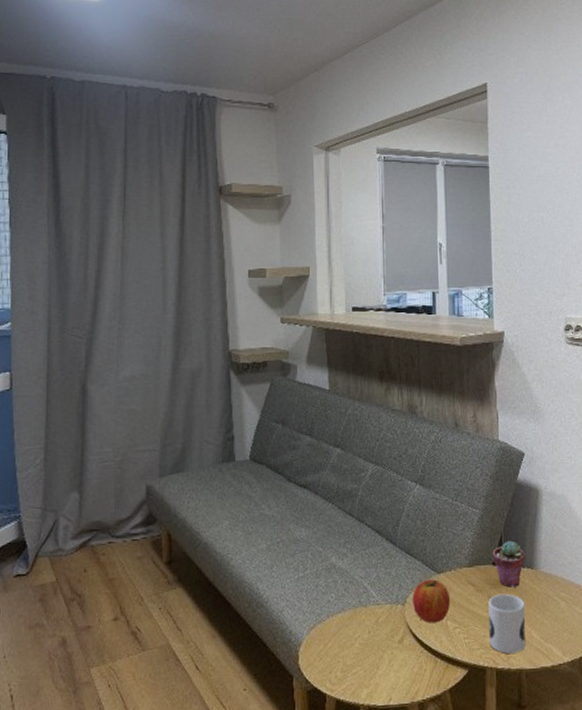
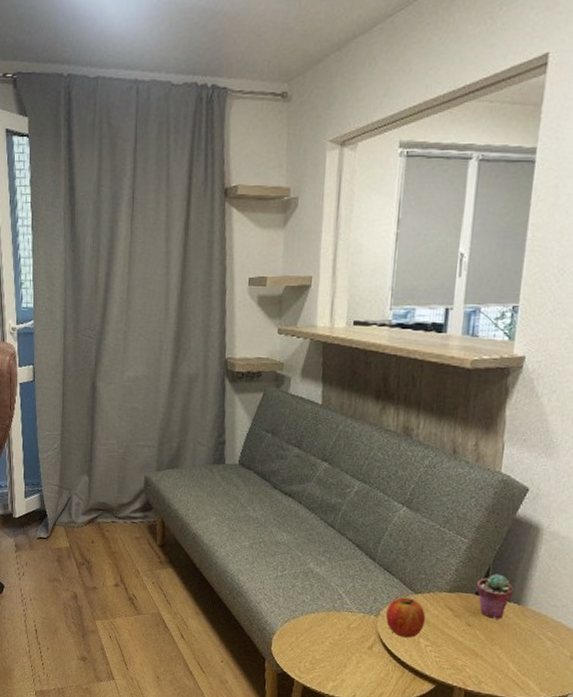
mug: present [488,593,526,654] -> none [461,622,506,680]

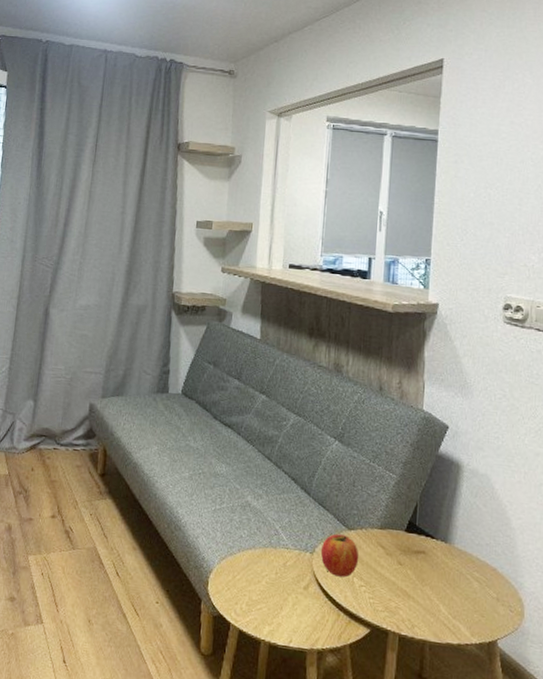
potted succulent: present [476,573,514,619] -> none [405,510,440,558]

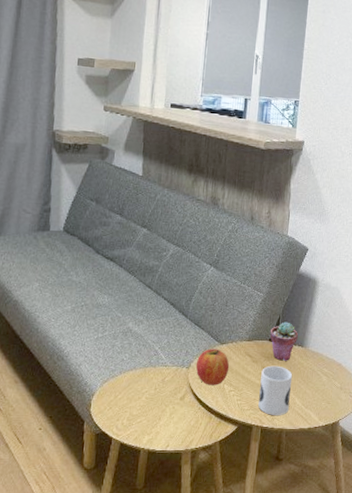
mug: none [394,561,436,623] -> present [258,365,293,415]
potted succulent: none [405,510,440,558] -> present [269,322,298,361]

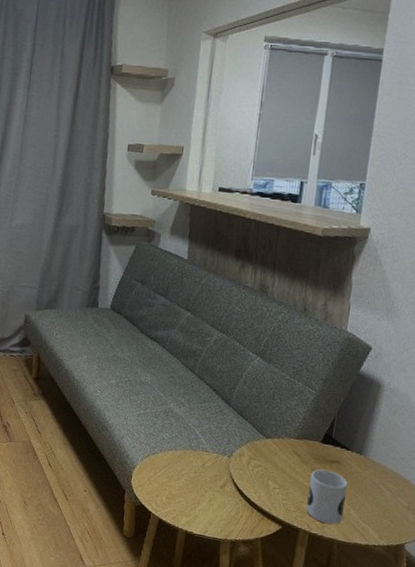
apple: present [195,349,230,385] -> none [238,441,275,480]
potted succulent: present [269,322,298,361] -> none [322,424,356,467]

